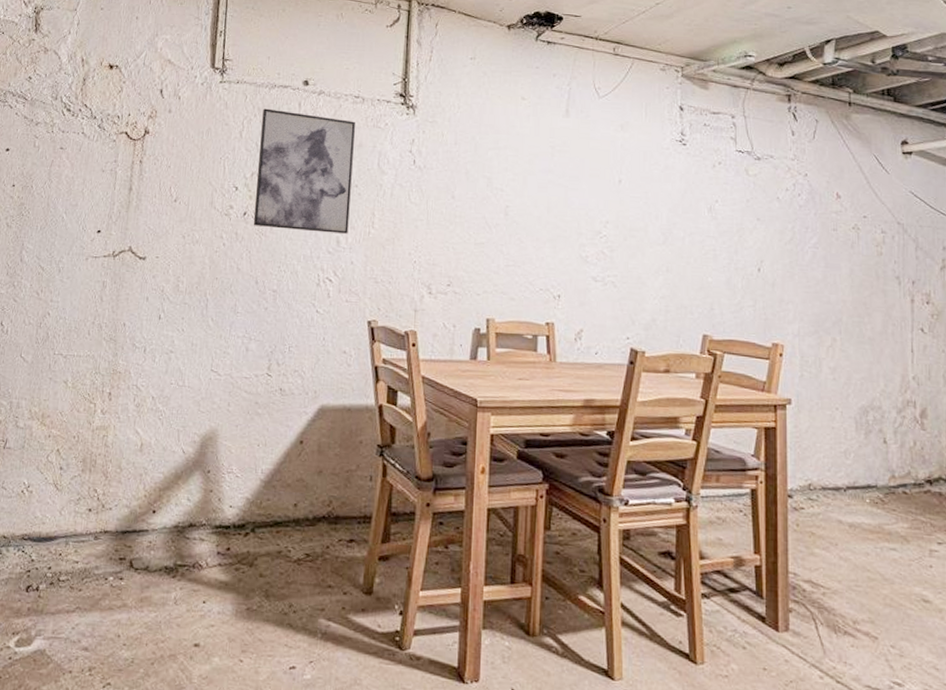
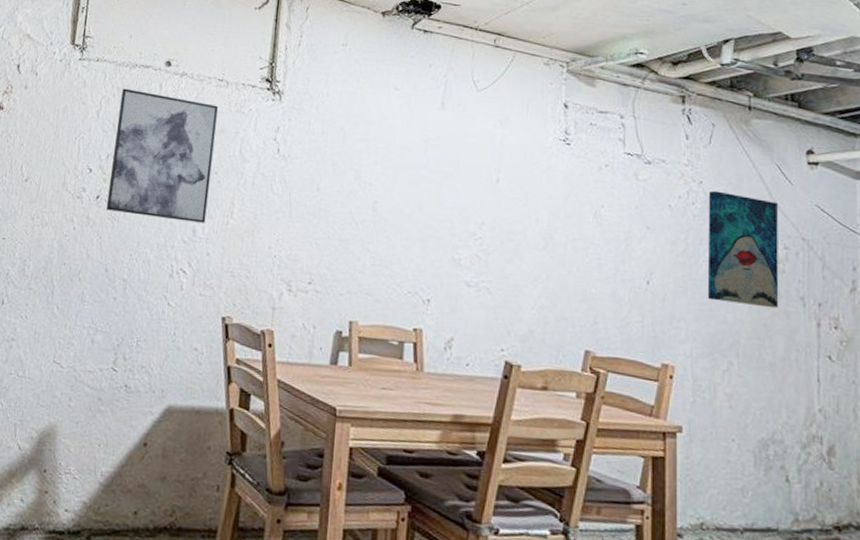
wall art: none [812,182,877,288] -> present [707,190,779,309]

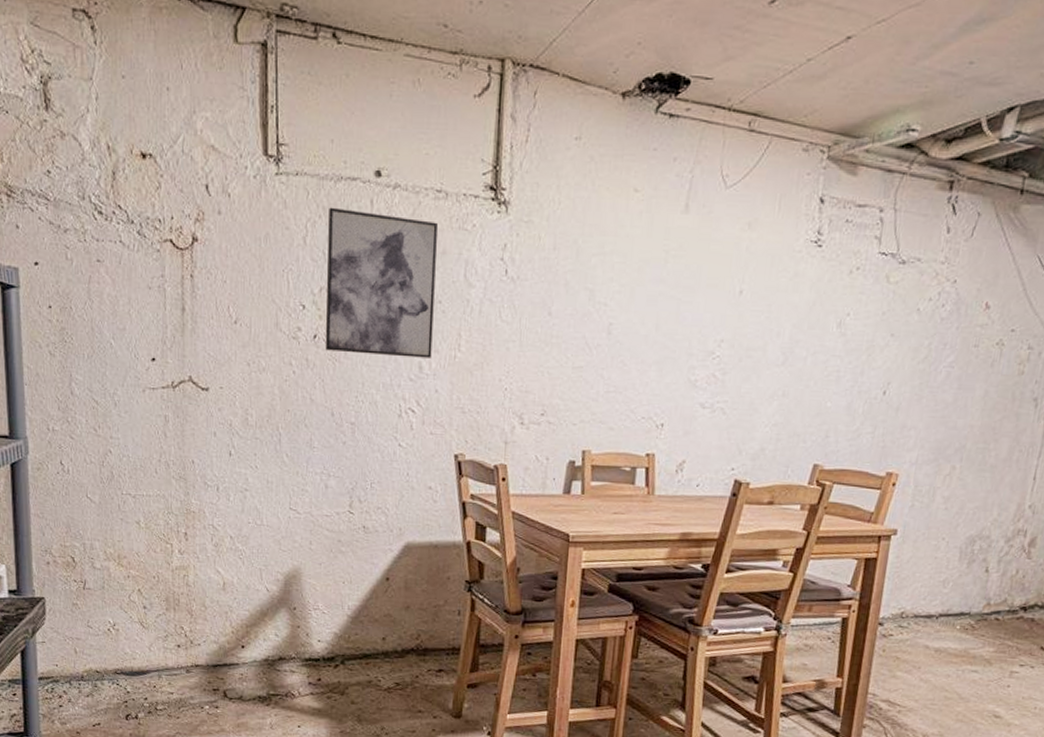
wall art: present [707,190,779,309] -> none [941,290,1031,411]

